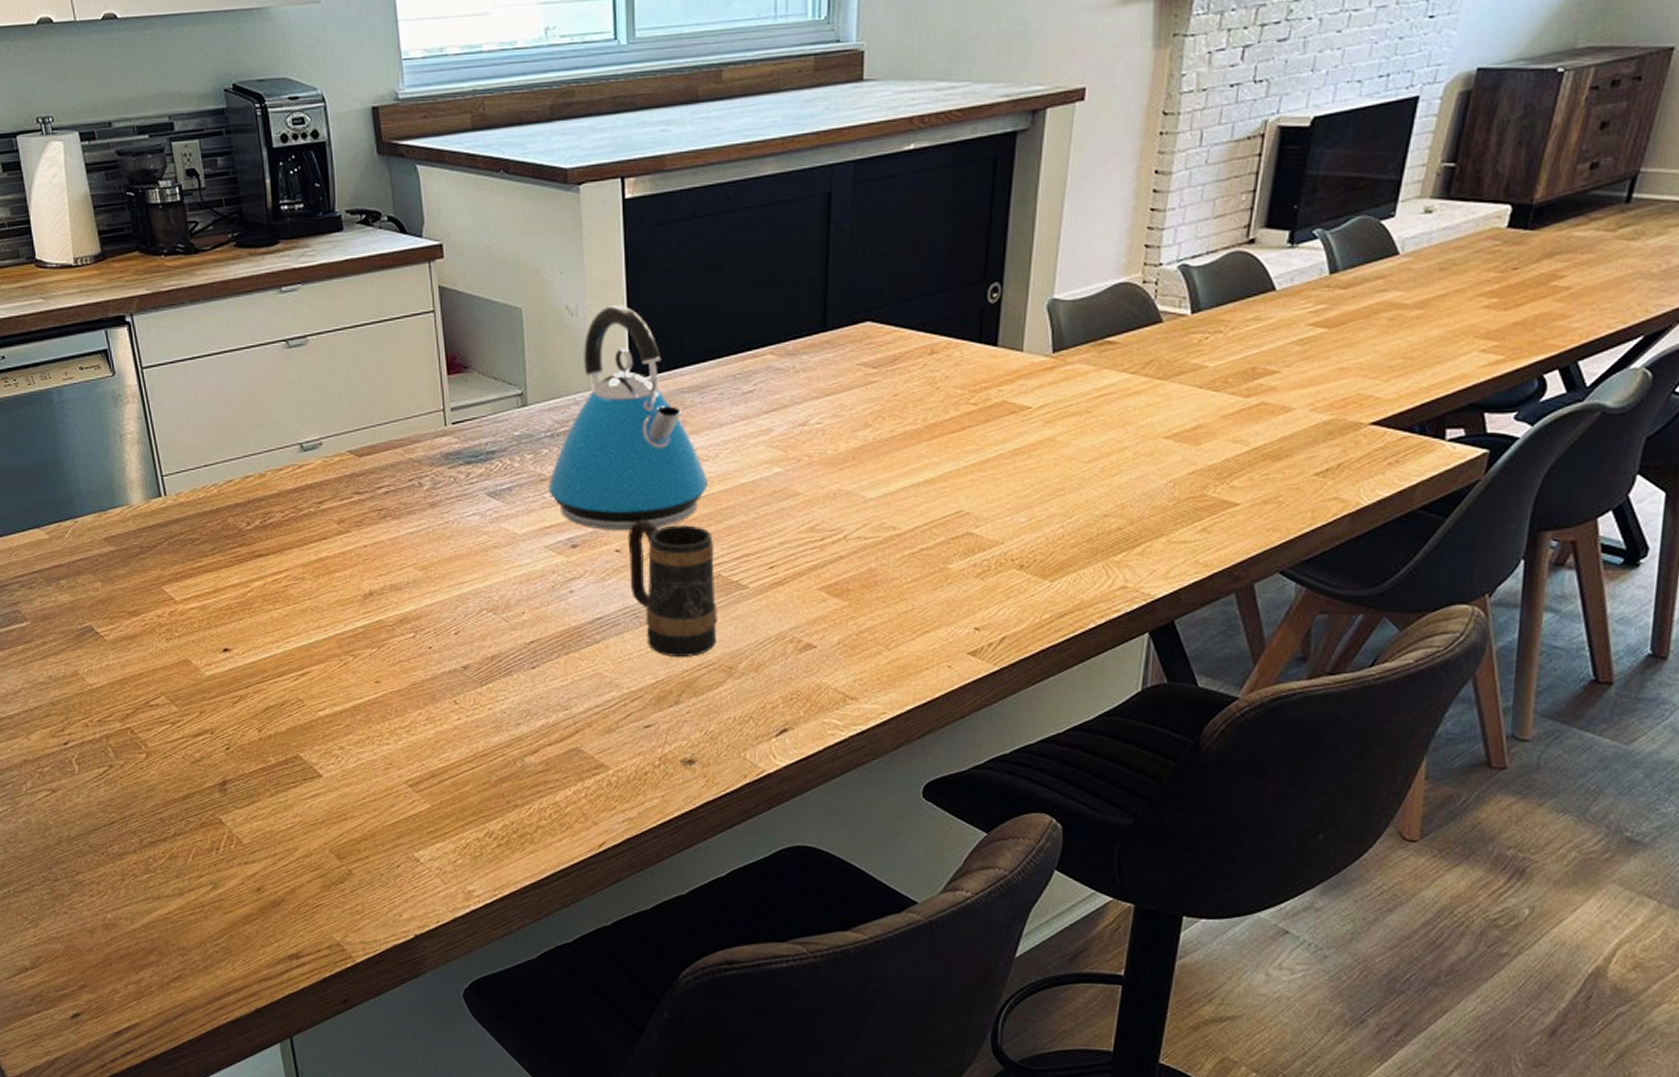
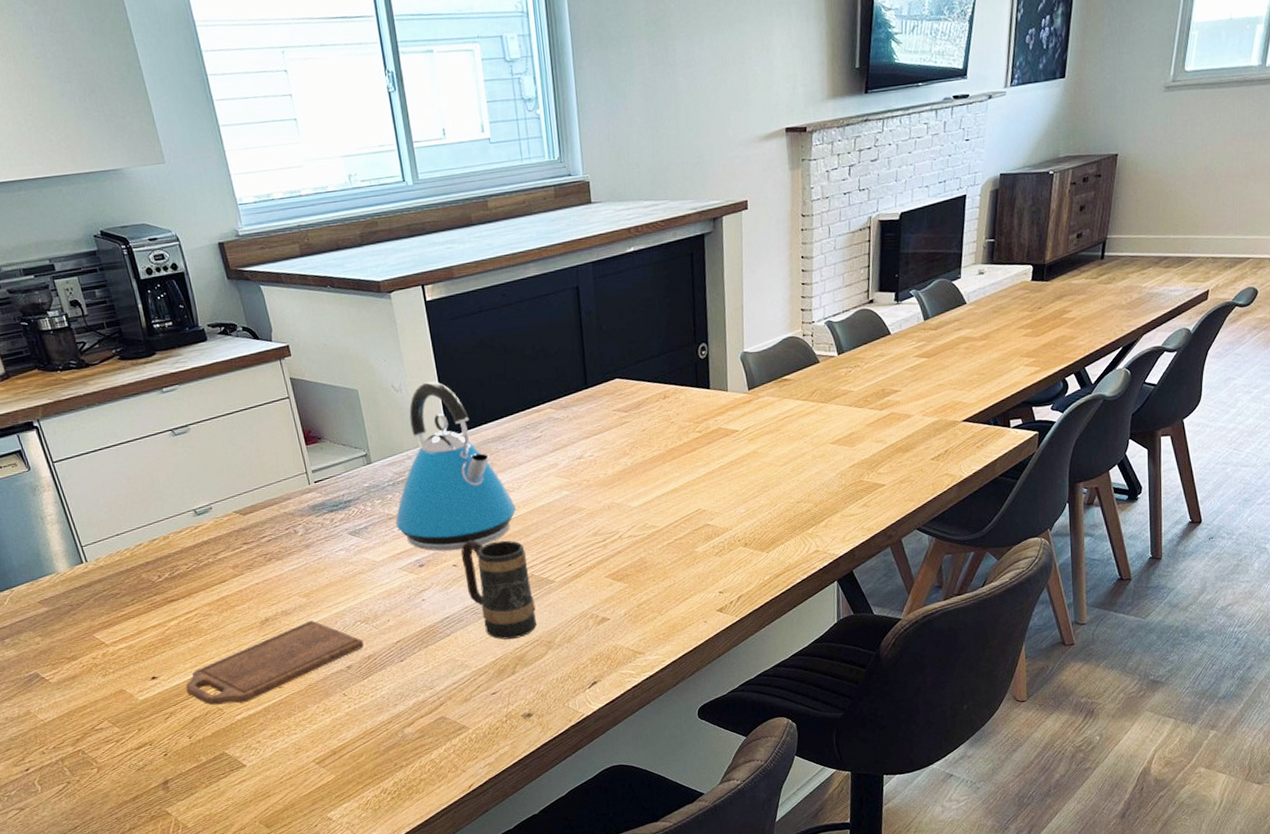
cutting board: none [262,601,487,696] -> present [185,620,364,705]

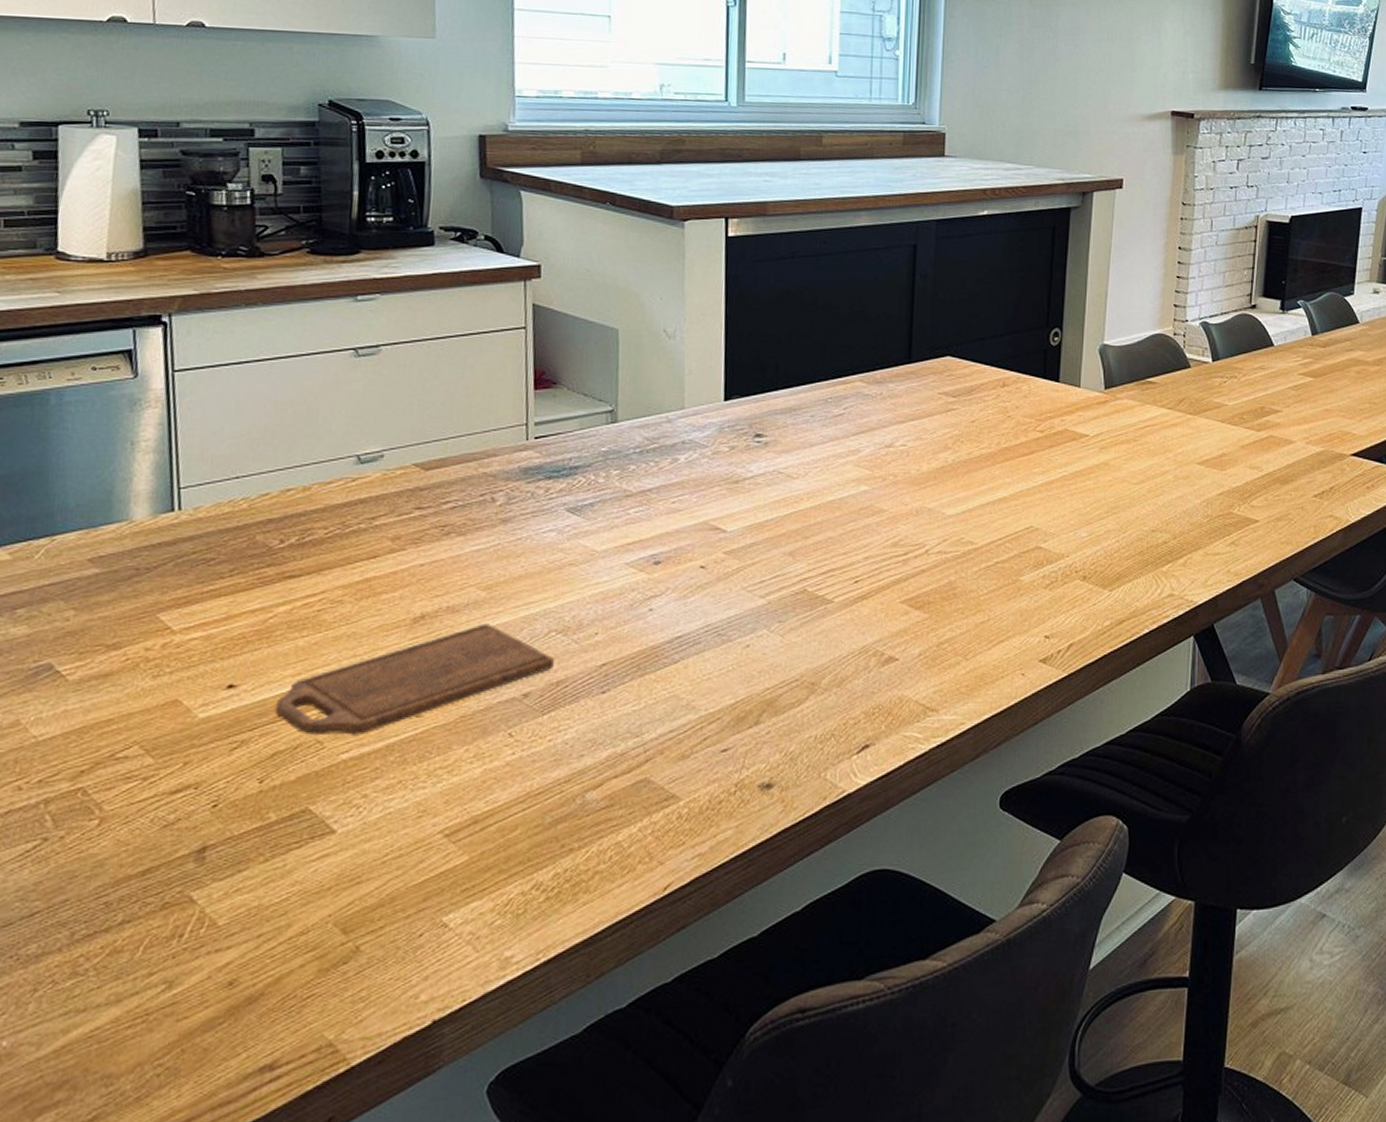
kettle: present [395,381,516,551] -> none [633,331,797,547]
mug: present [461,539,537,640] -> none [713,535,802,675]

